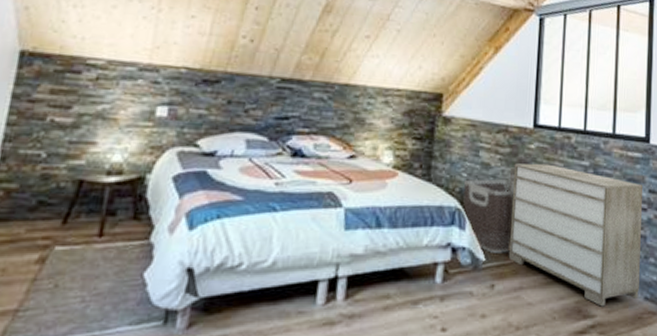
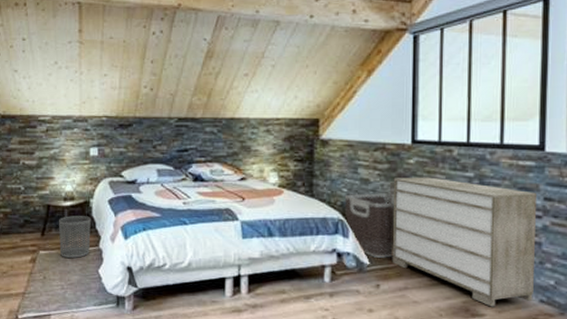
waste bin: none [88,196,144,256] -> present [59,216,91,258]

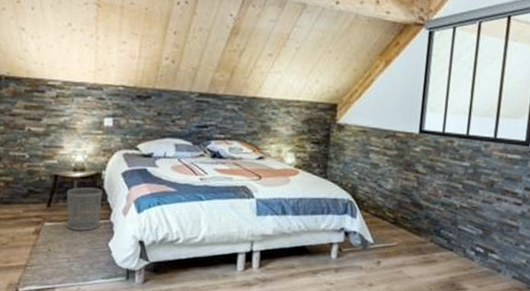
clothes hamper: present [344,193,394,258] -> none [354,177,400,237]
dresser: present [392,177,536,307] -> none [393,164,519,282]

